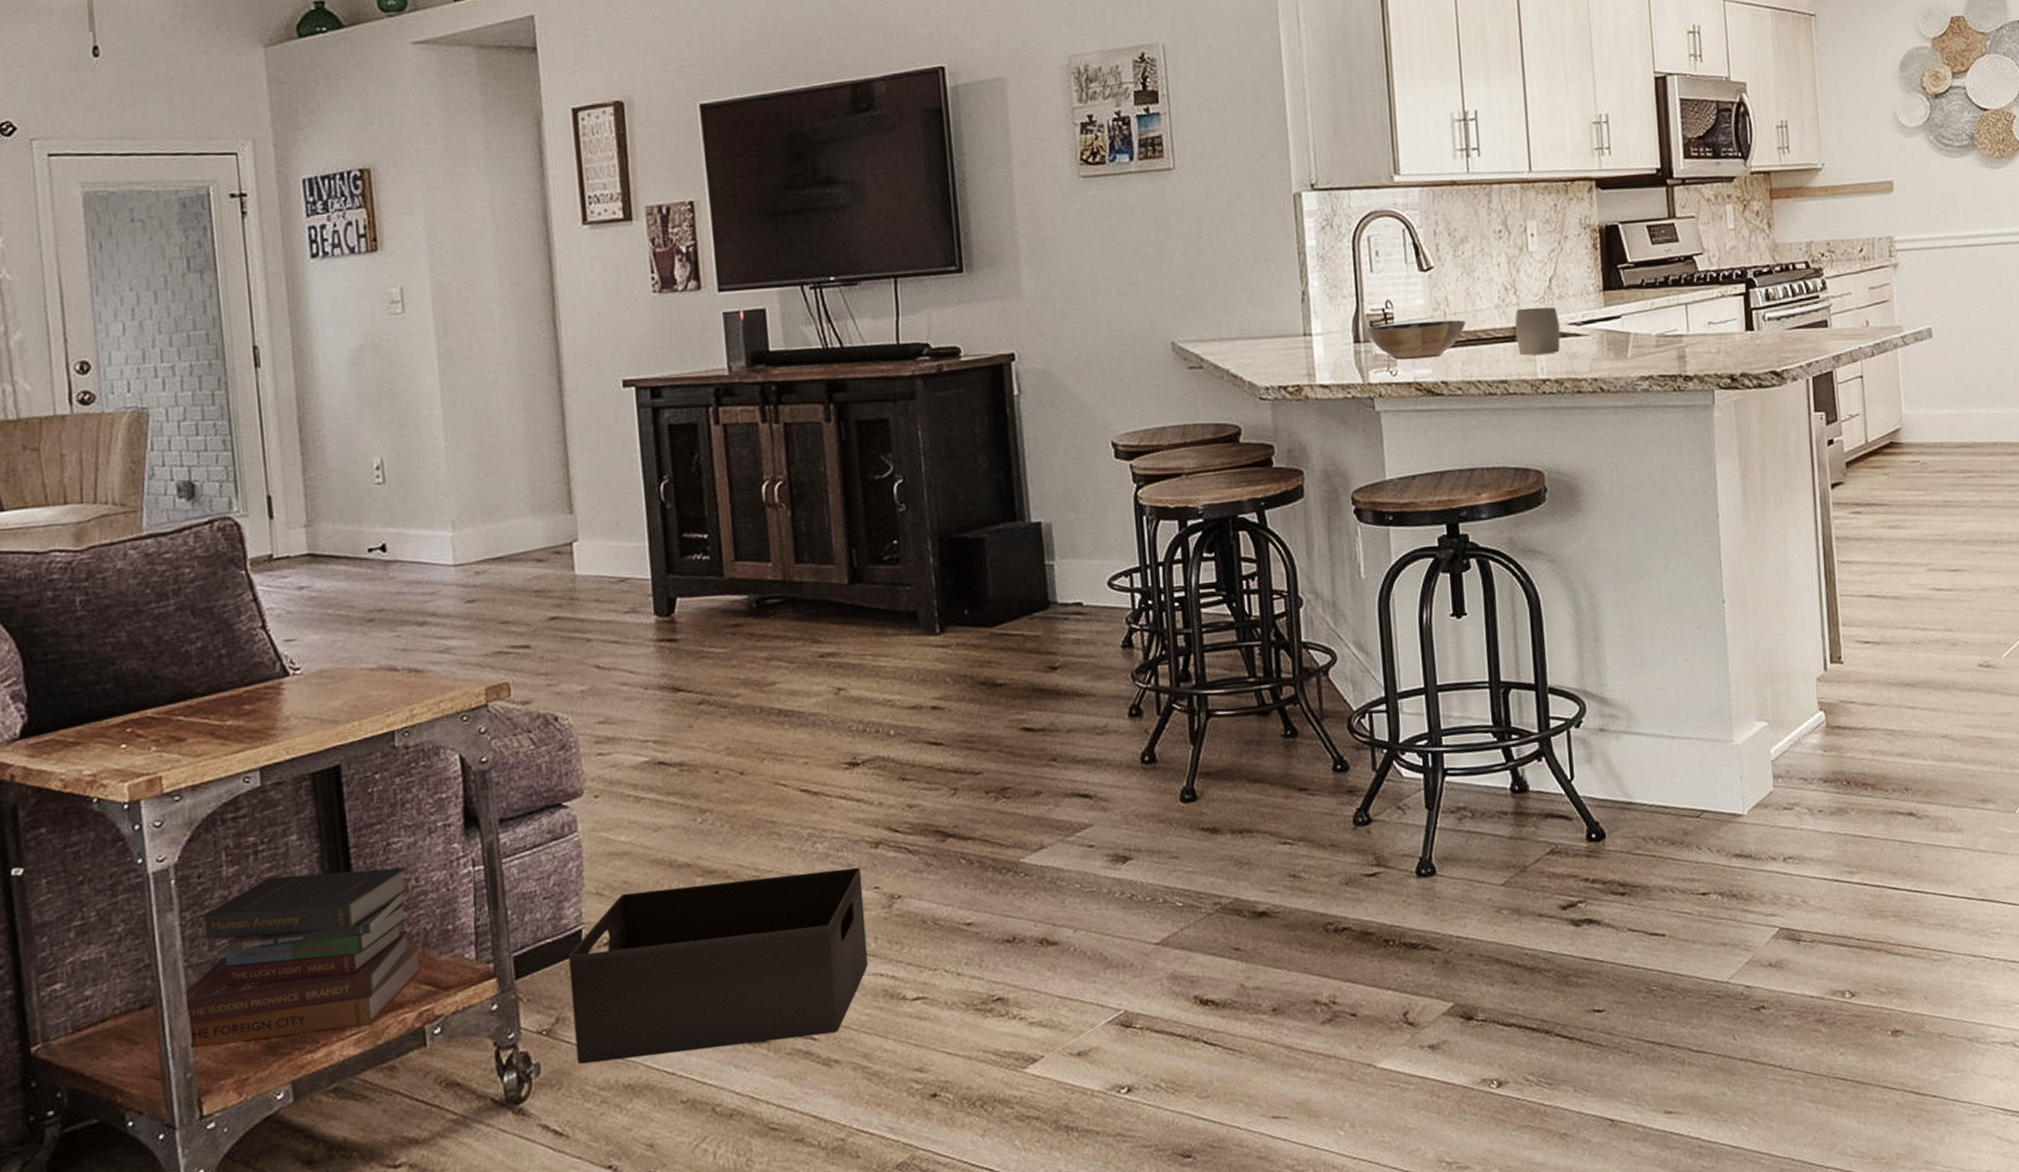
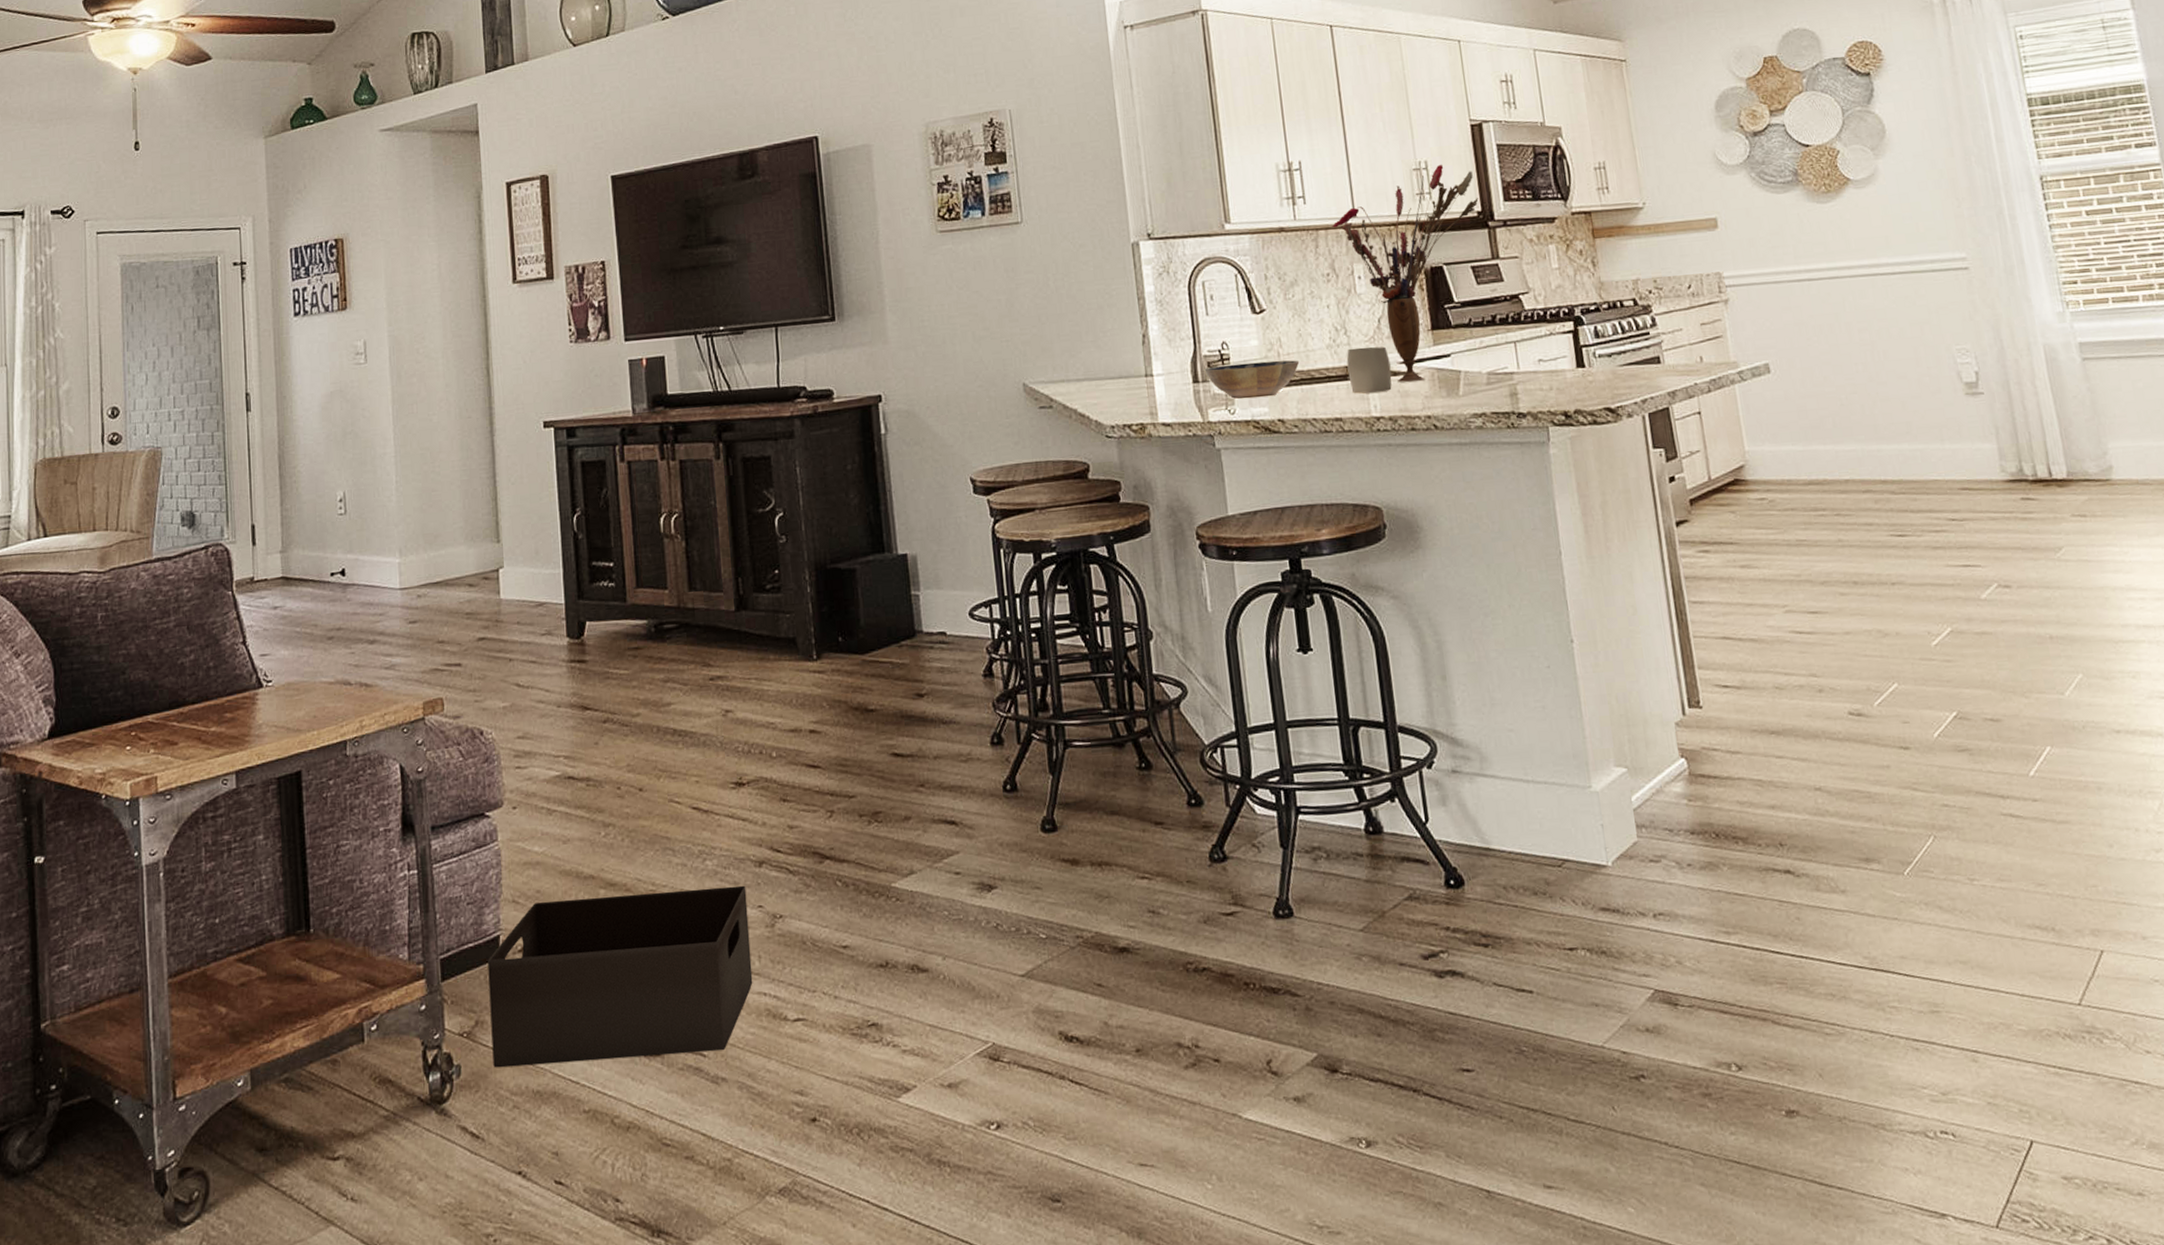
books: present [183,867,422,1048] -> none [165,869,363,1032]
bouquet: none [1506,117,1658,344] -> present [1331,164,1479,383]

